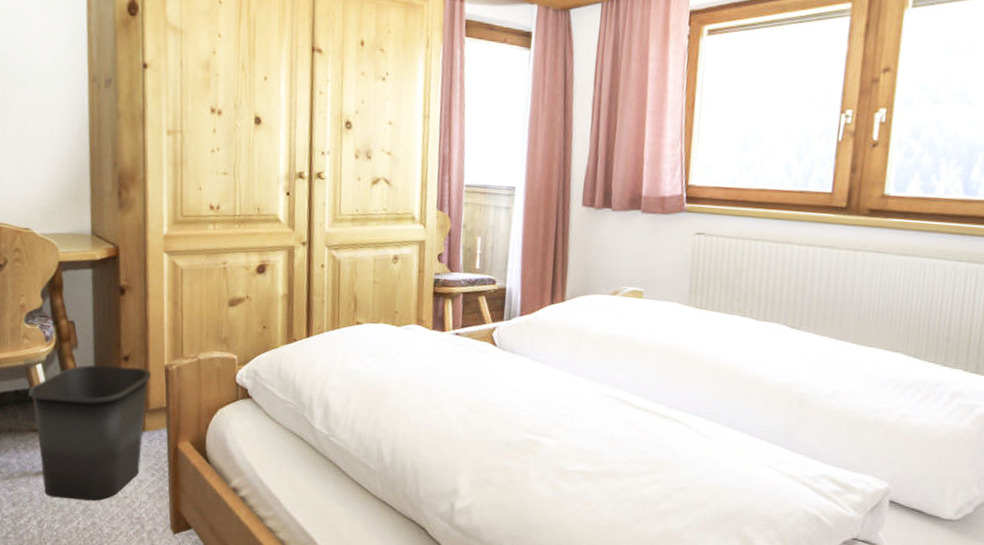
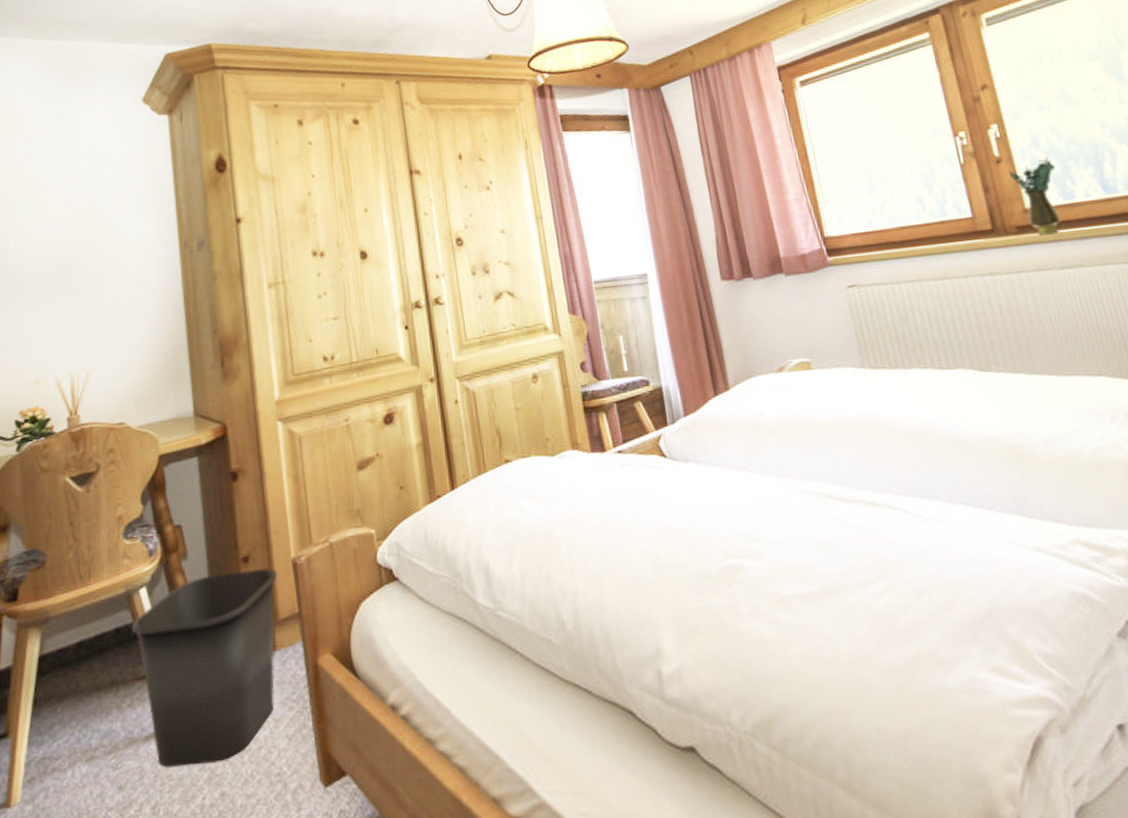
vase: none [880,149,927,222] -> present [1009,156,1061,235]

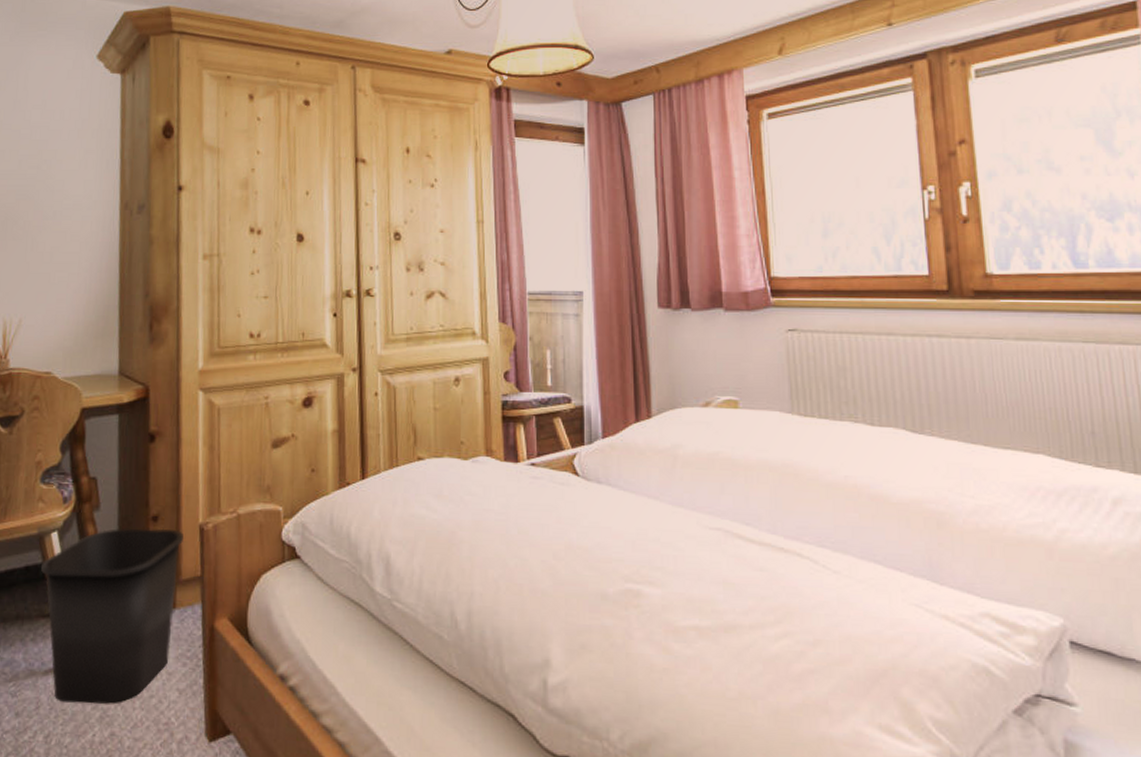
vase: present [1009,156,1061,235] -> none [975,222,1025,303]

